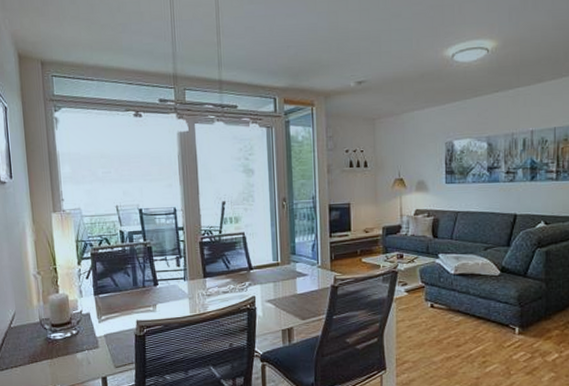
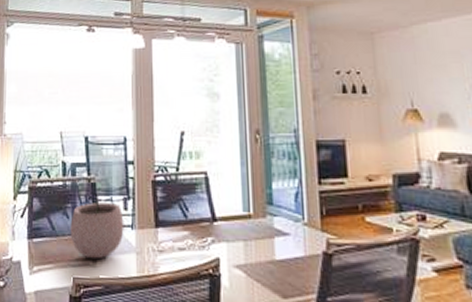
plant pot: none [131,250,178,306] -> present [70,187,124,260]

